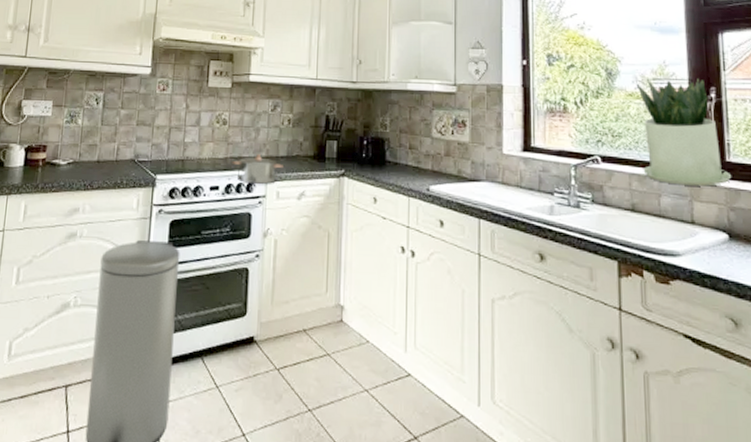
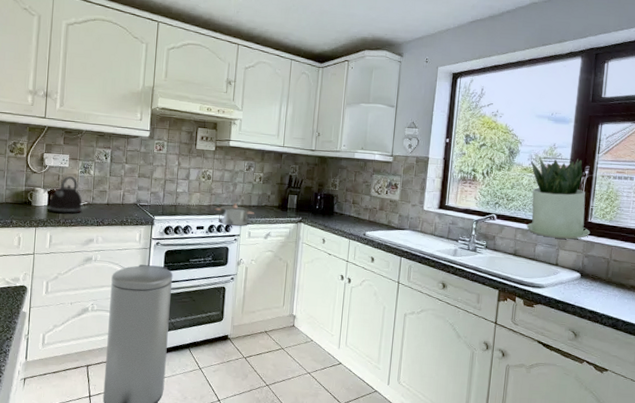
kettle: none [24,126,67,177] -> present [48,175,83,215]

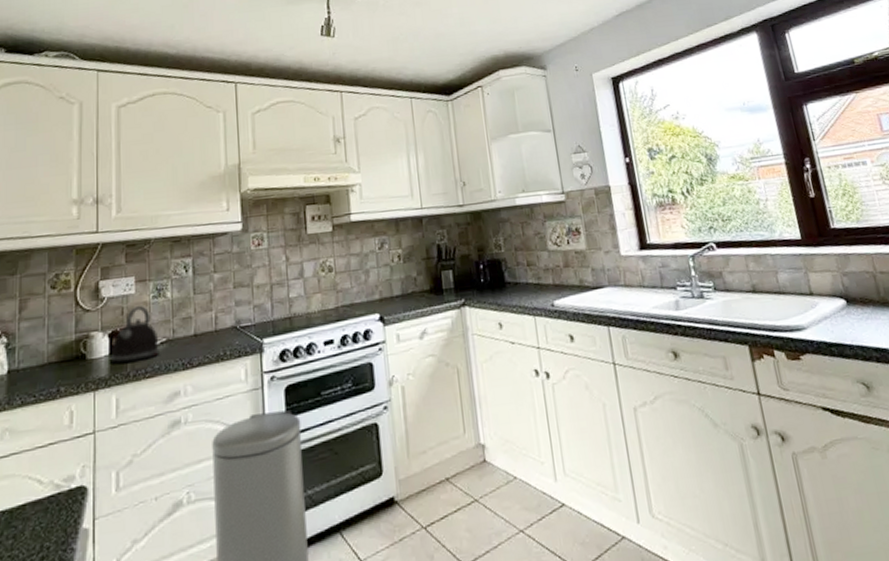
cooking pot: present [214,202,255,226] -> none [344,296,401,331]
planter: present [526,158,591,239] -> none [736,151,839,260]

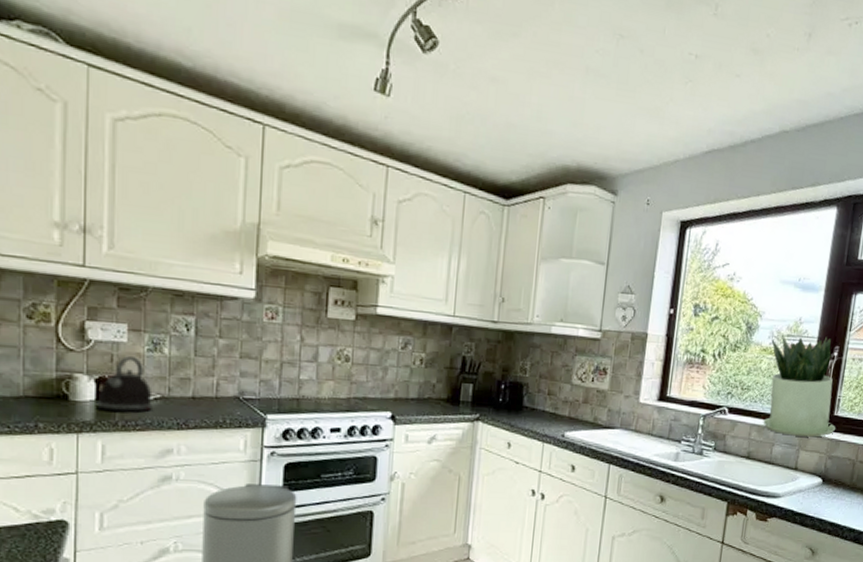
planter: none [736,151,839,260] -> present [763,335,836,437]

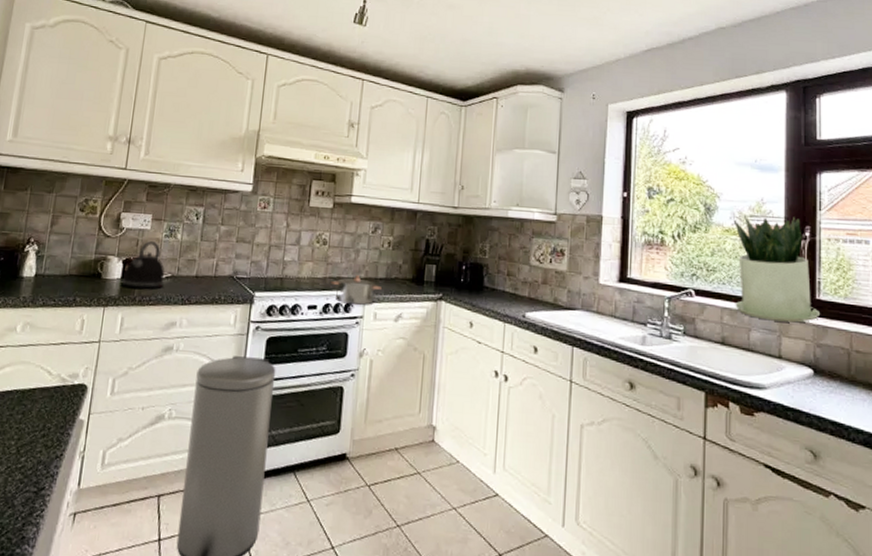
cooking pot: none [355,394,415,427] -> present [330,274,383,305]

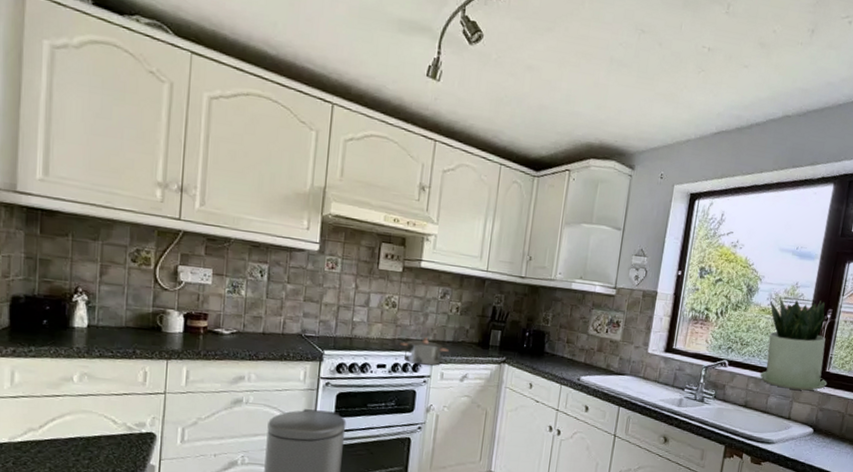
kettle: present [121,240,165,291] -> none [184,295,230,345]

